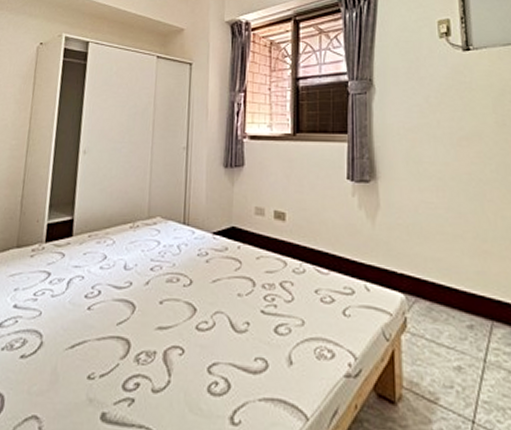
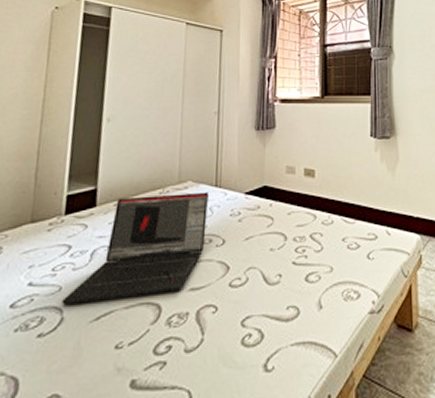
laptop: none [41,229,177,331] -> present [61,191,209,306]

